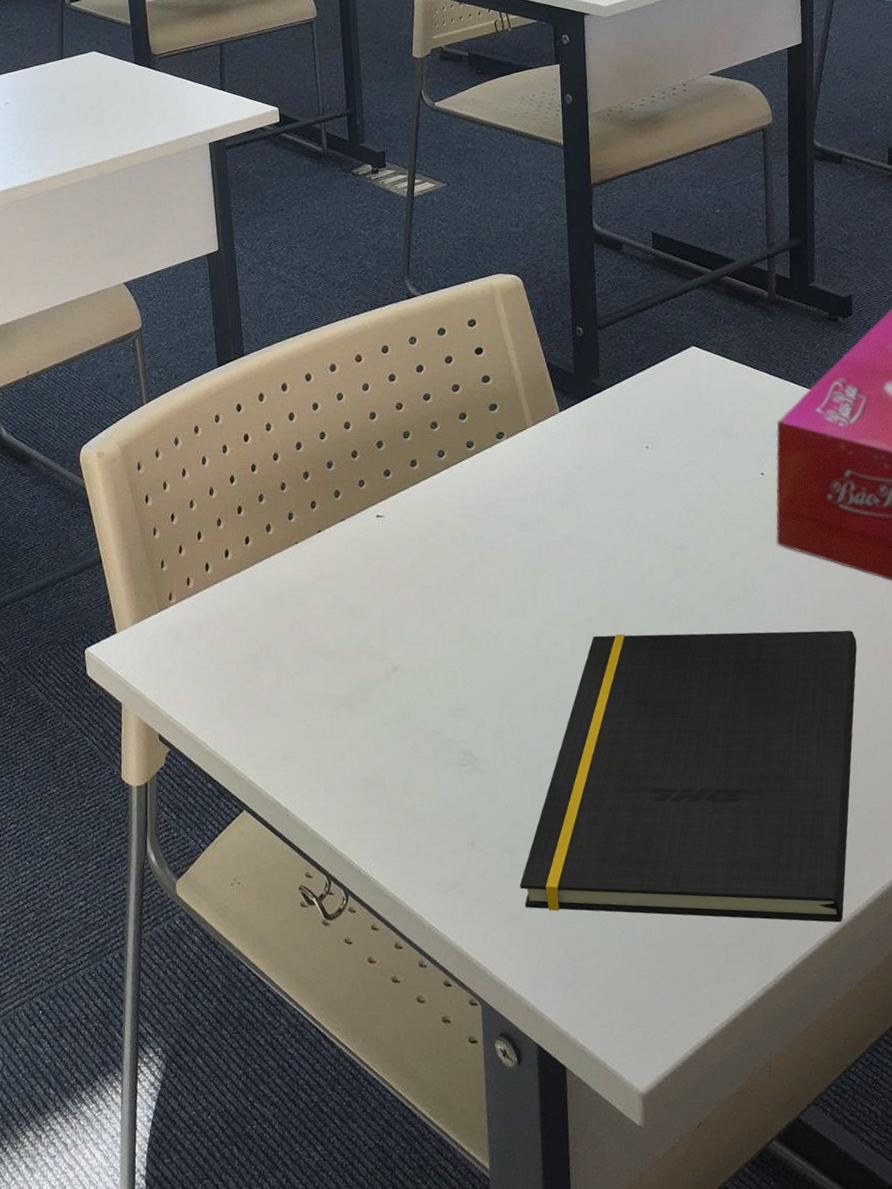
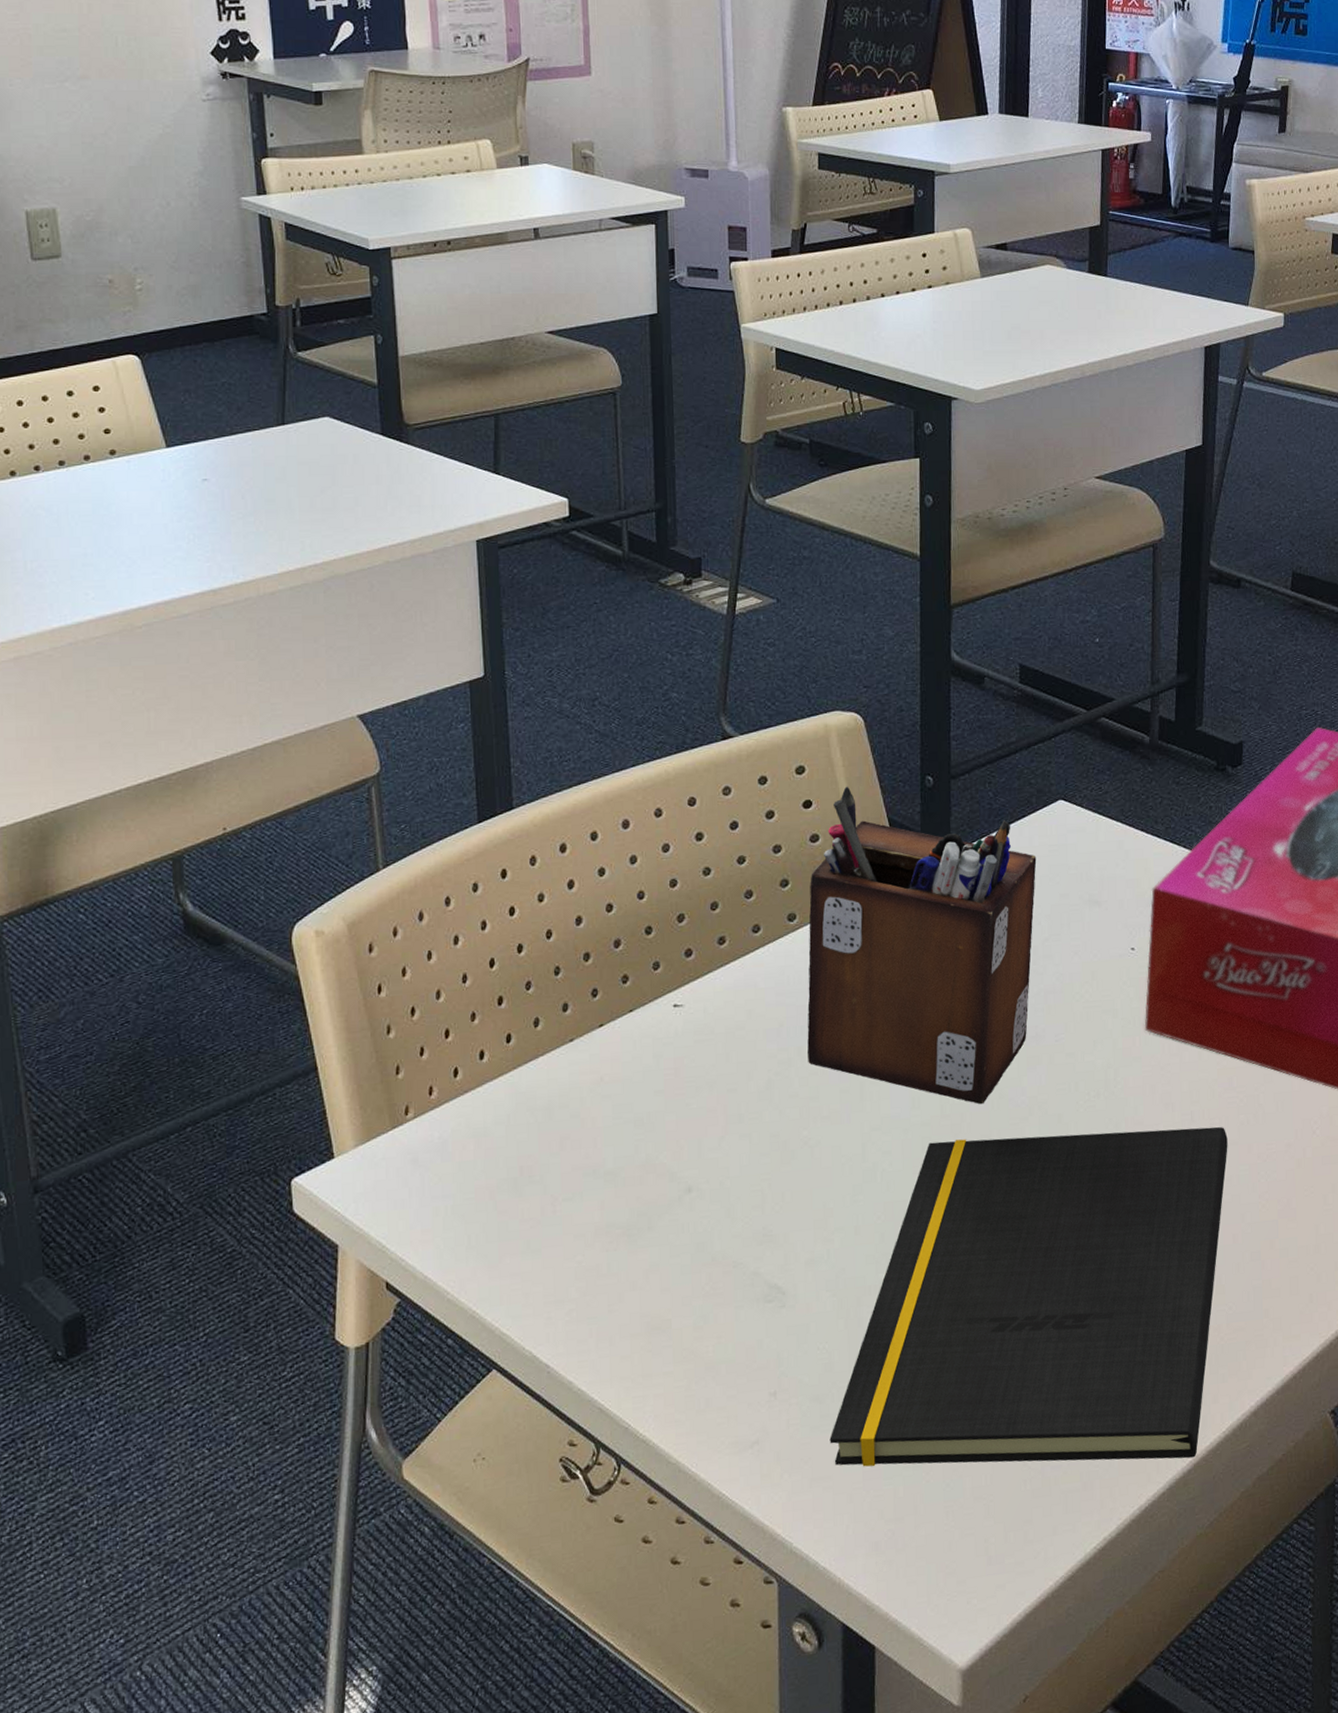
desk organizer: none [483,336,675,605] -> present [807,786,1037,1105]

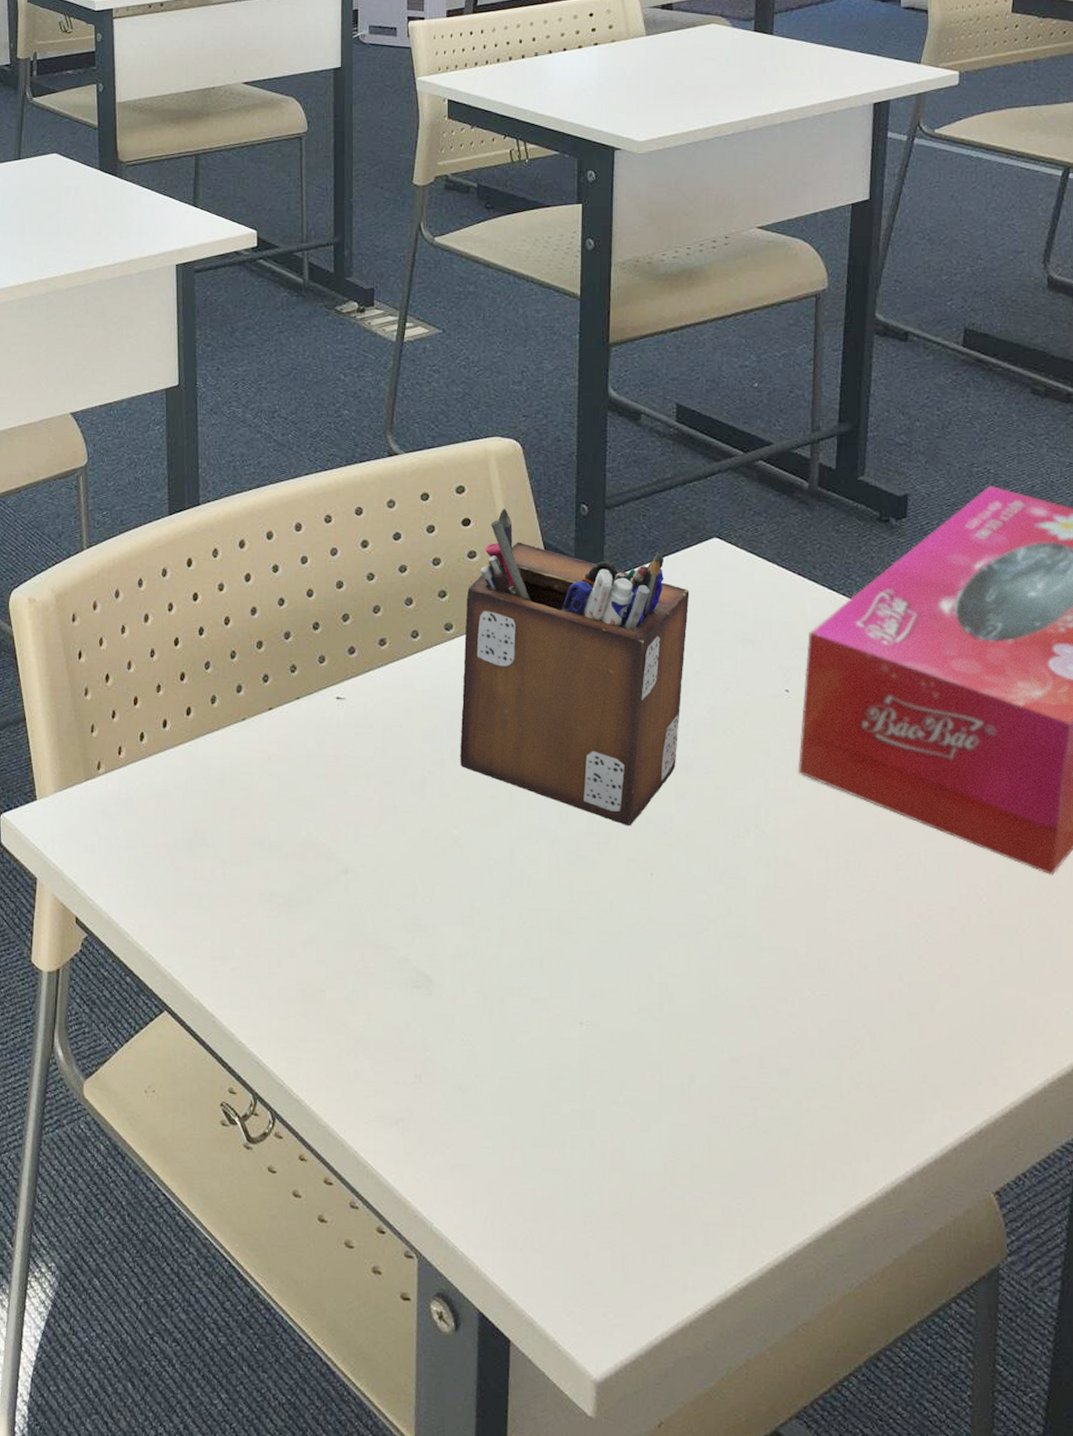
notepad: present [829,1126,1228,1467] -> none [471,857,885,1214]

